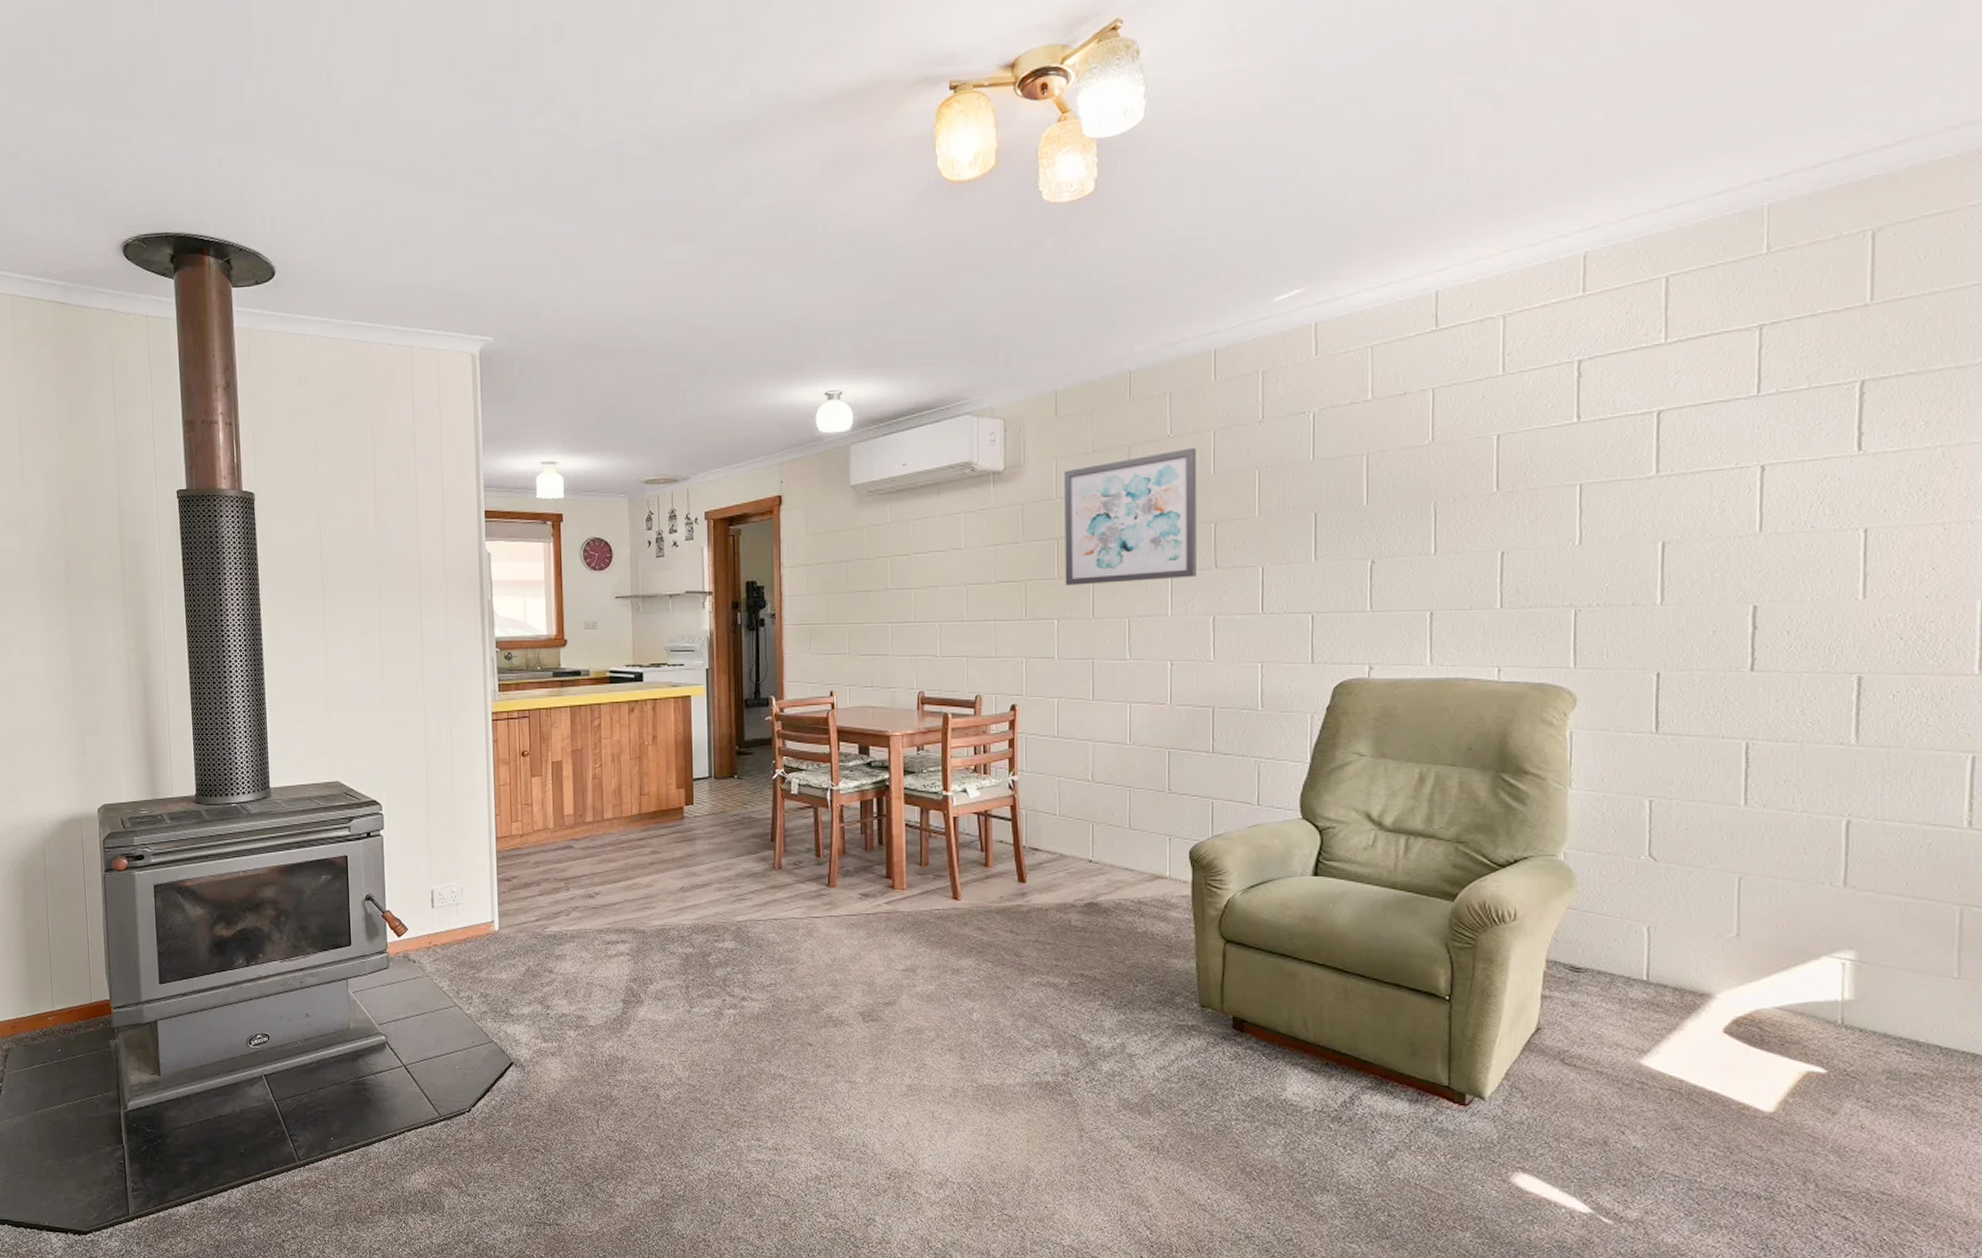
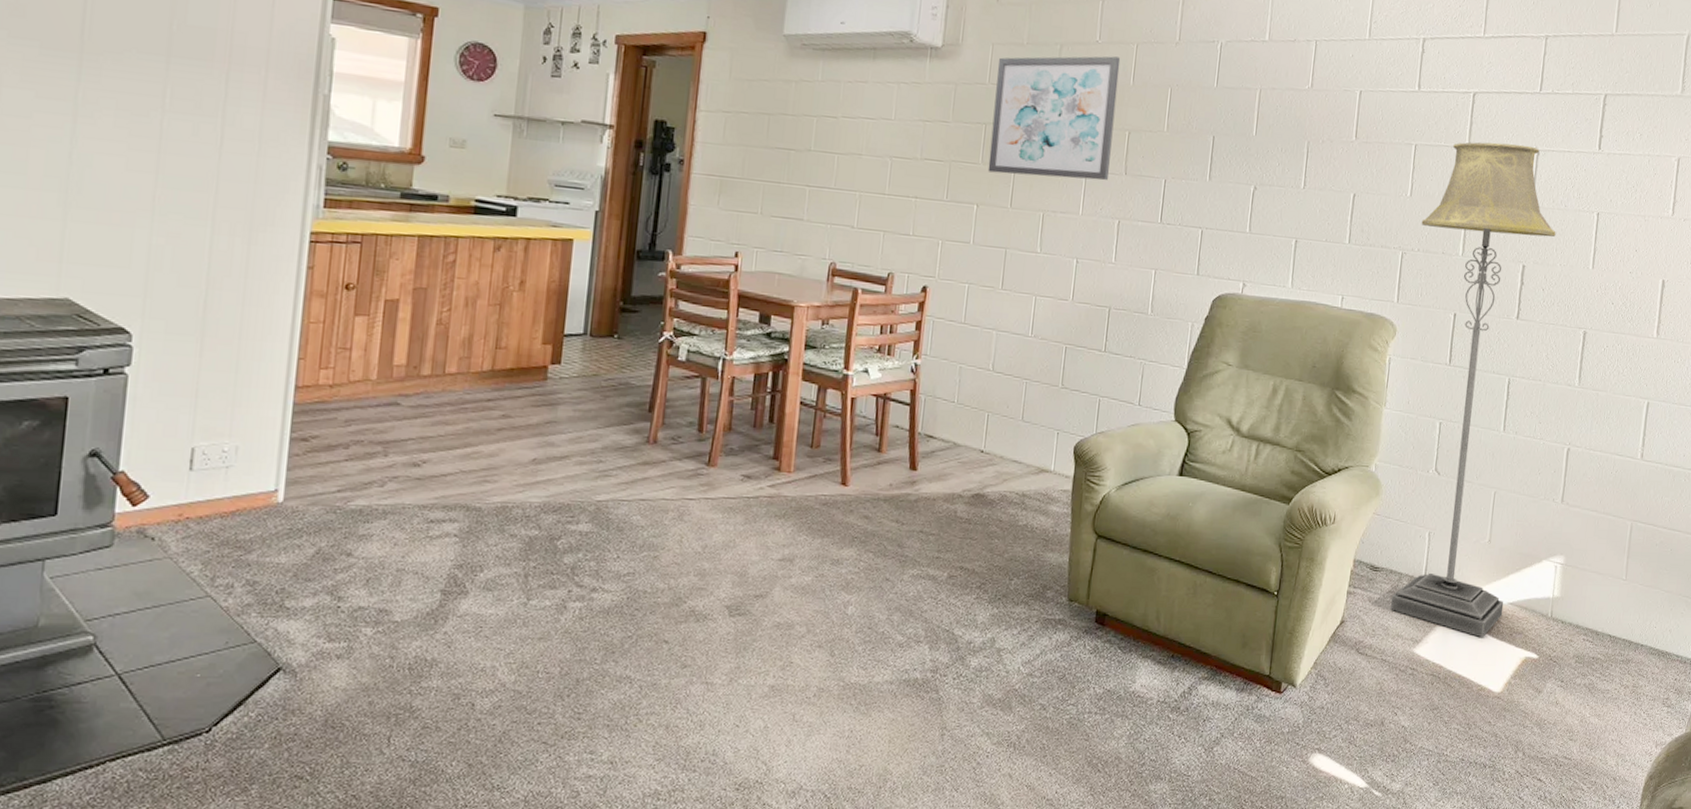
floor lamp: none [1598,461,1801,1047] -> present [1391,142,1556,637]

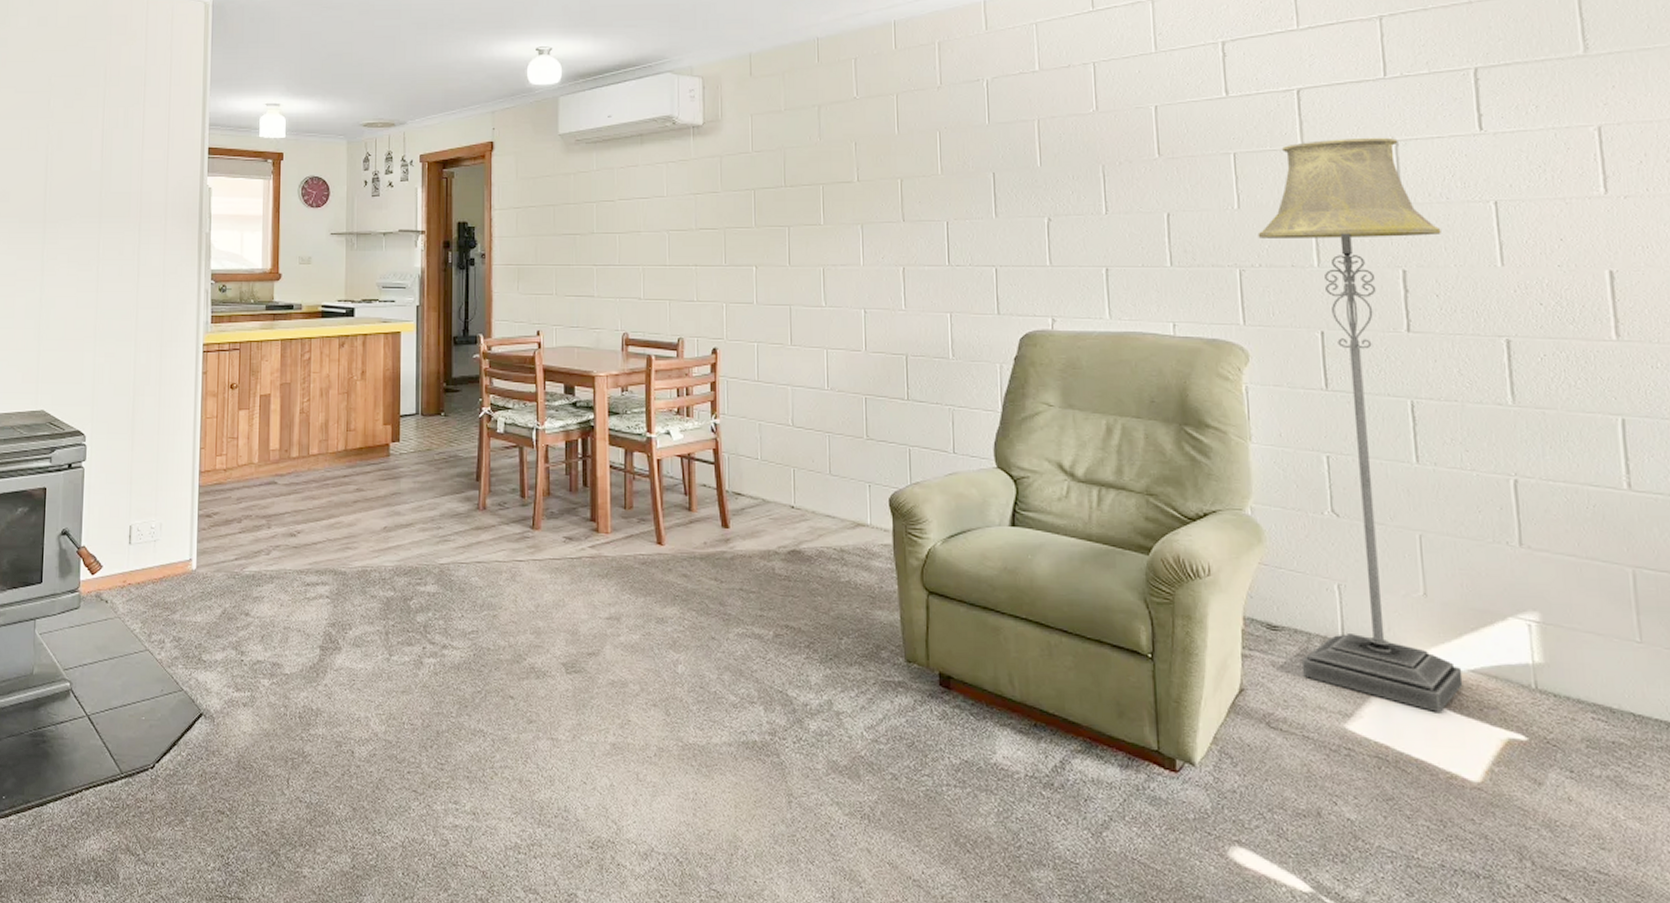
wall art: present [988,56,1121,181] -> none [758,109,885,234]

